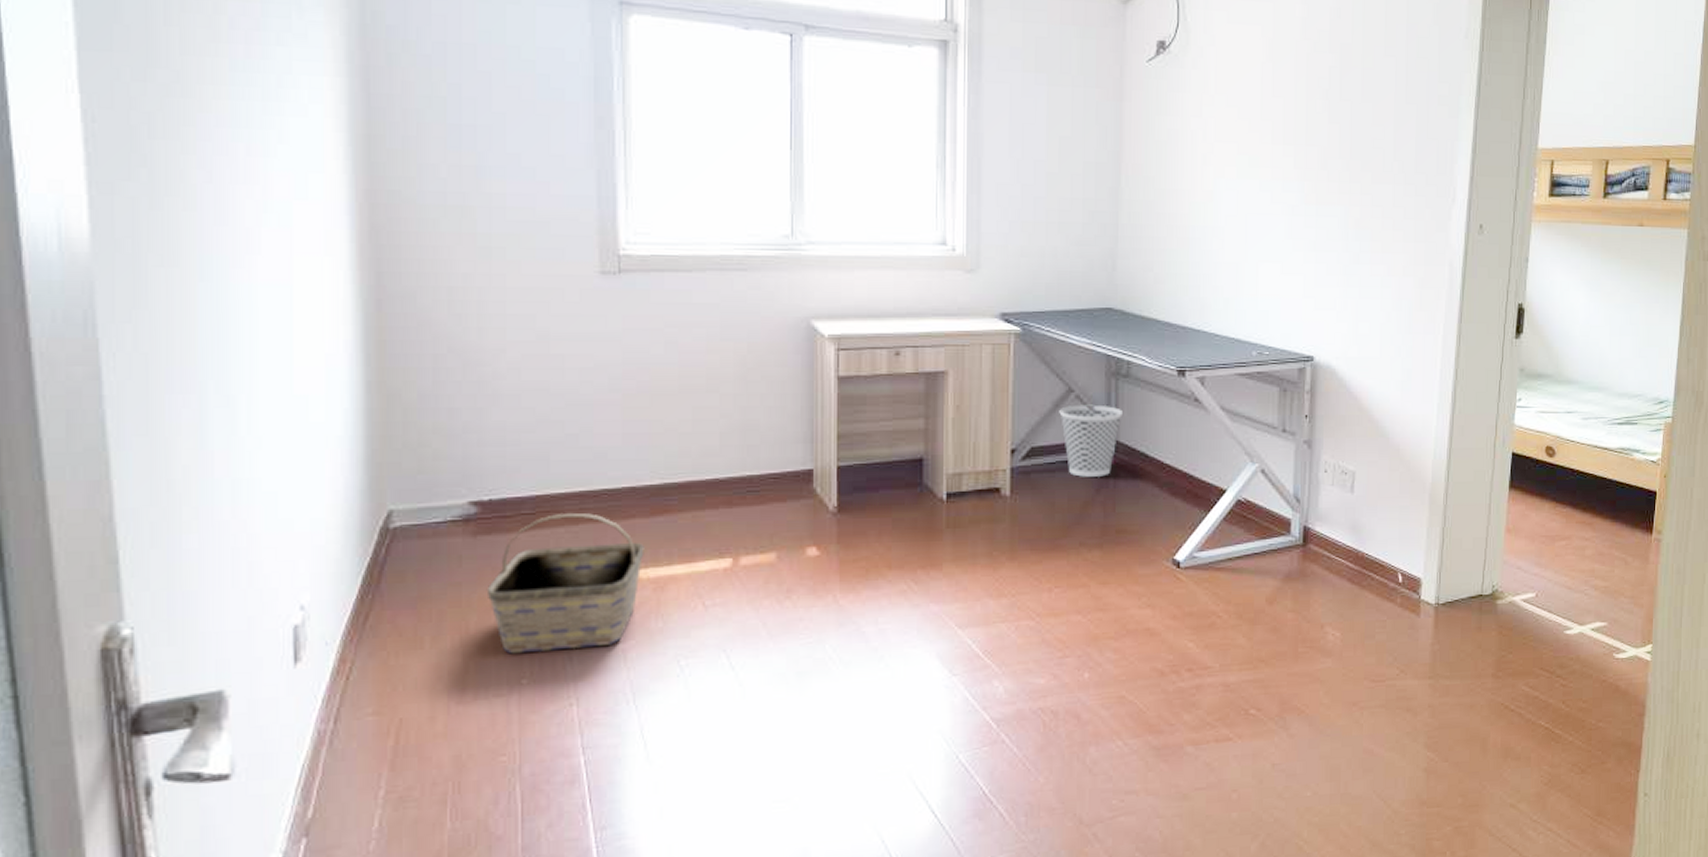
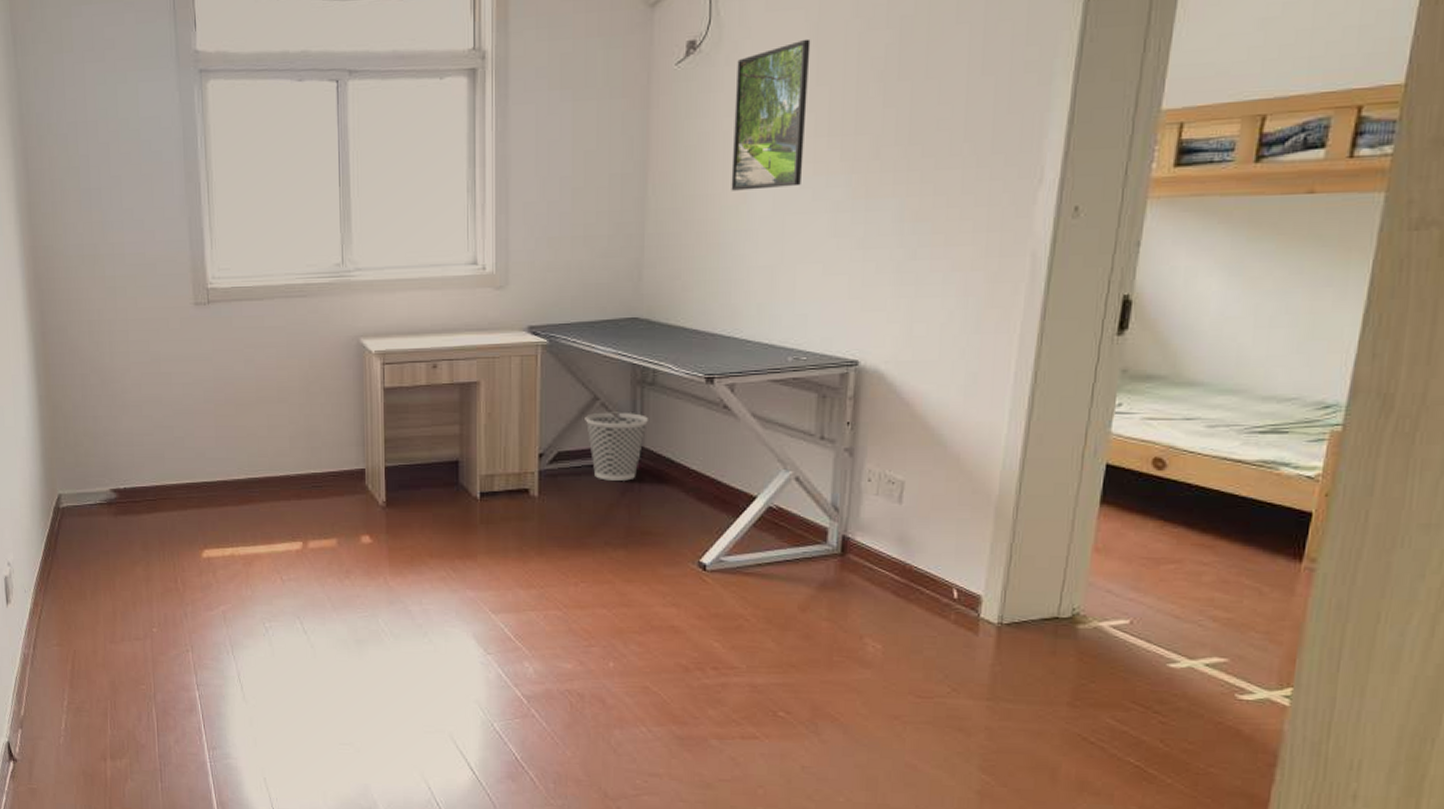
basket: present [486,512,644,654] -> none [125,500,236,609]
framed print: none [1199,52,1267,189] -> present [731,38,811,191]

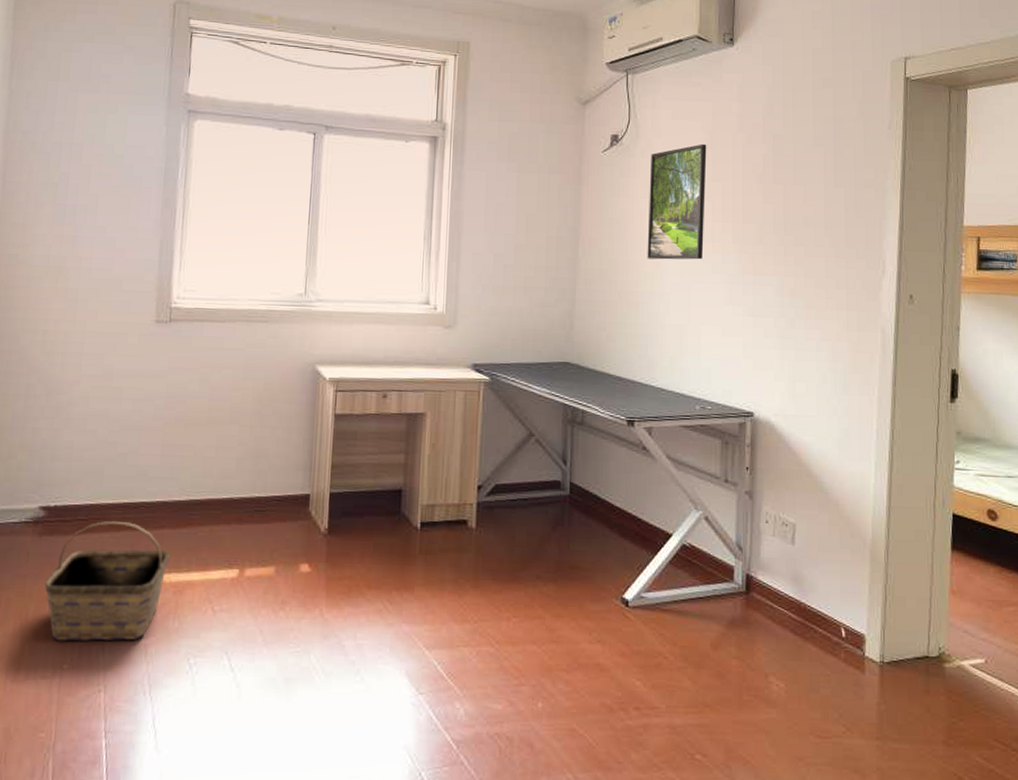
basket: none [125,500,236,609] -> present [44,520,170,642]
wastebasket: present [585,412,648,481] -> none [521,448,577,515]

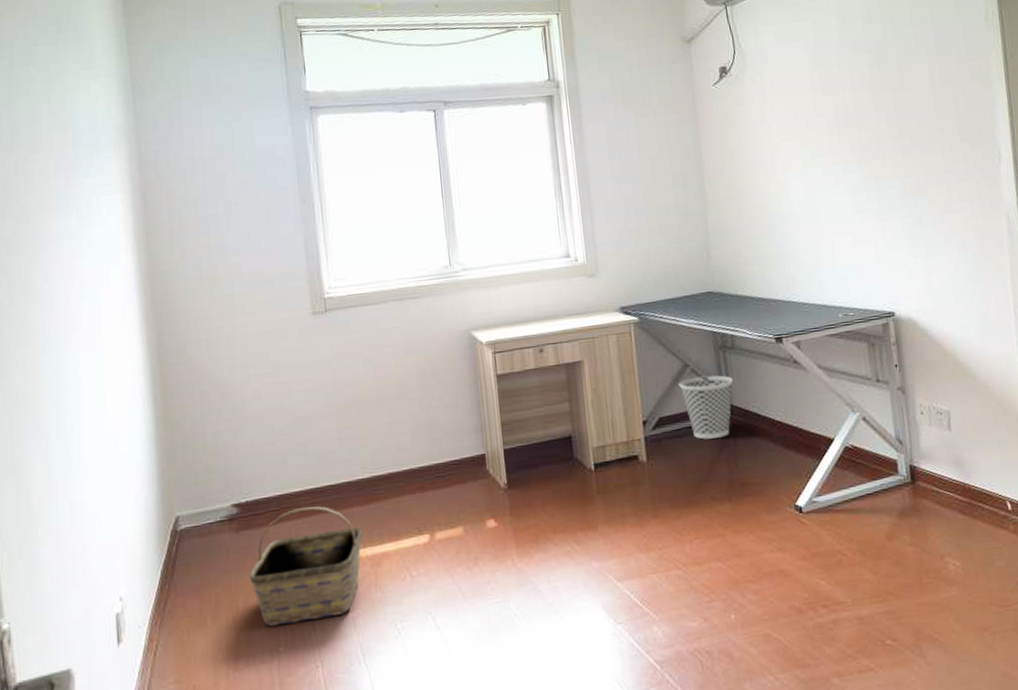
wastebasket: none [521,448,577,515] -> present [679,375,733,440]
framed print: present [647,143,707,260] -> none [760,62,824,182]

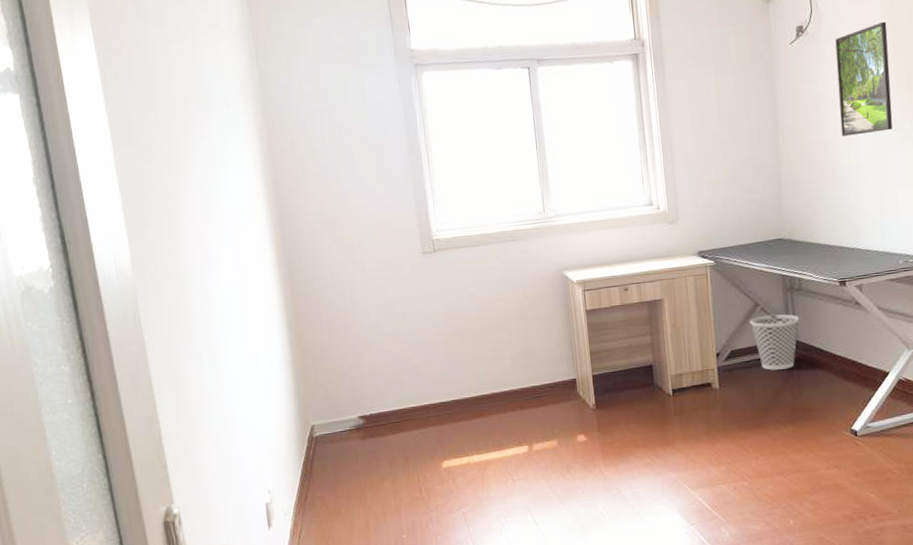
basket: present [248,506,362,627] -> none [375,420,470,518]
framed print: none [760,62,824,182] -> present [835,21,893,137]

